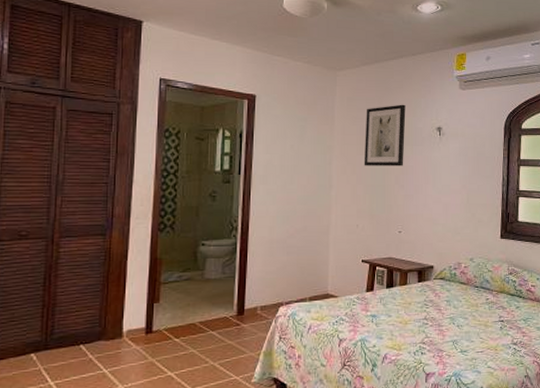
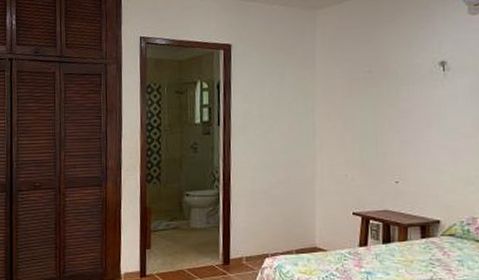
wall art: present [364,104,406,167] -> none [351,39,400,111]

